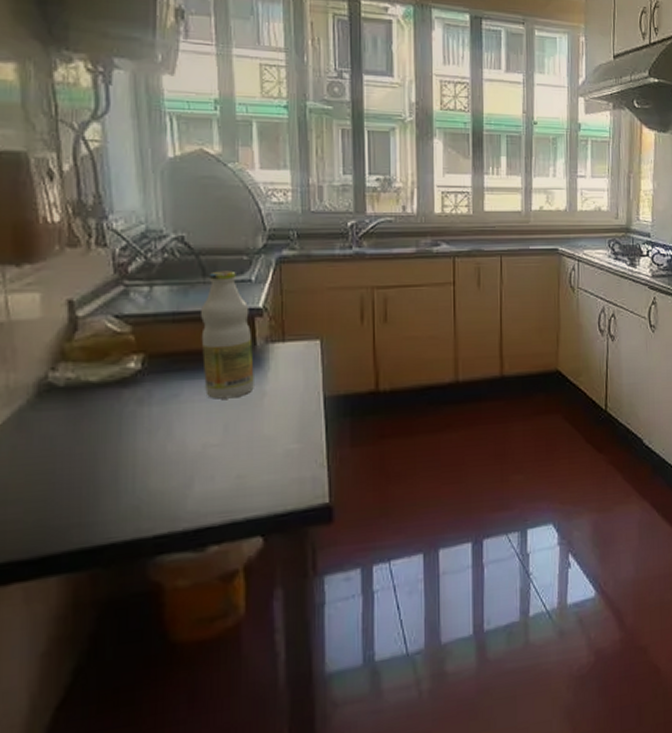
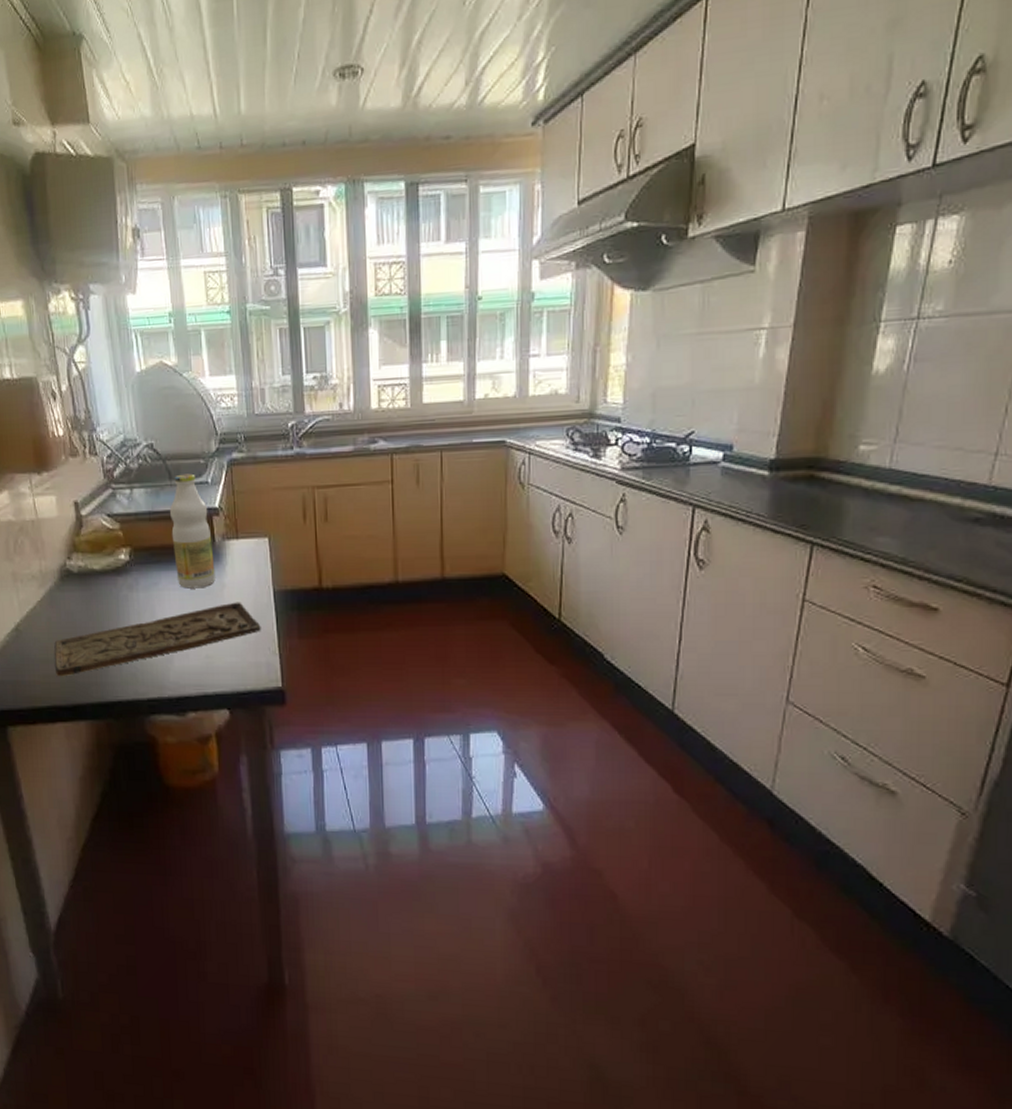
cutting board: none [15,411,308,522] -> present [54,602,261,677]

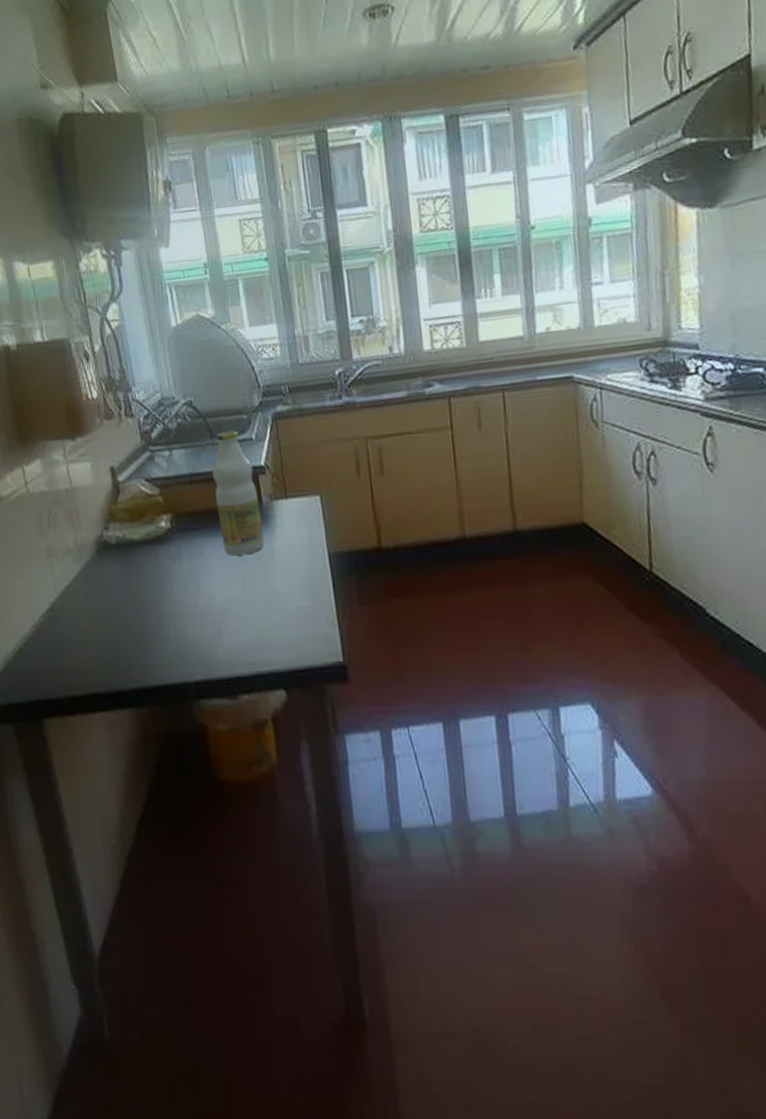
cutting board: present [54,602,261,677] -> none [92,568,317,661]

